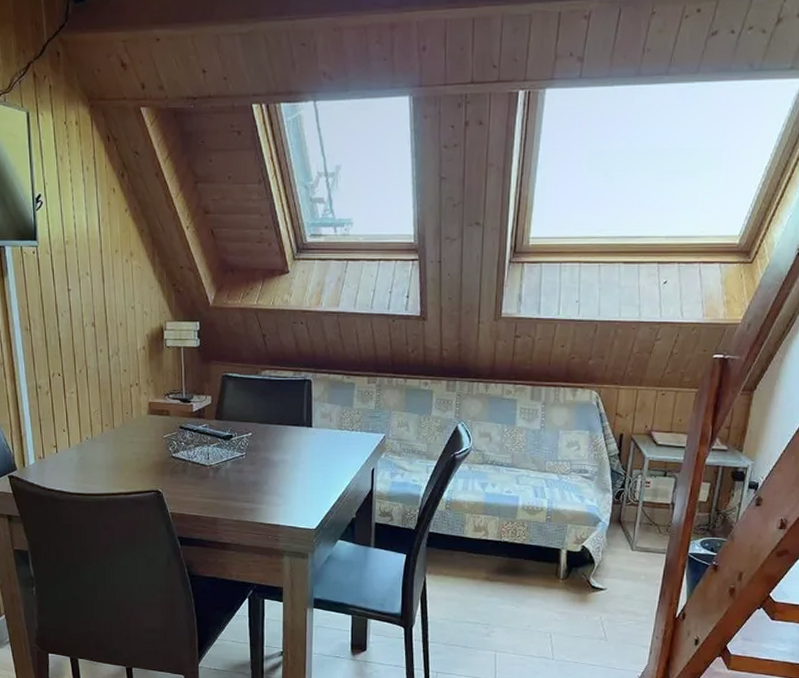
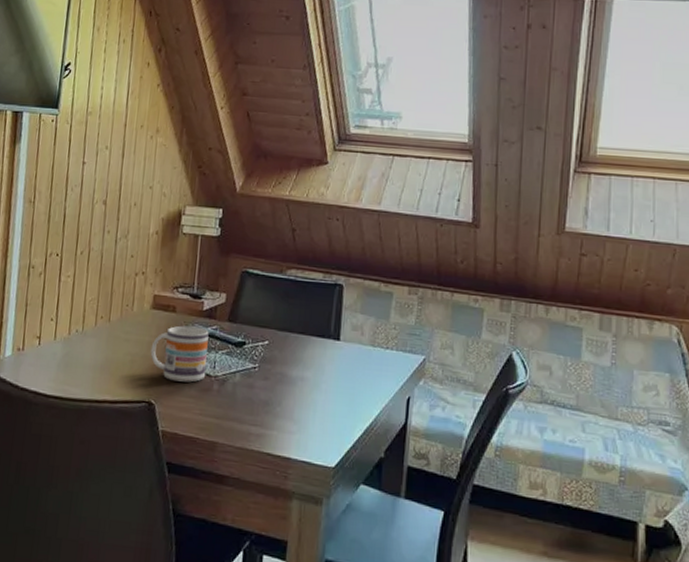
mug: none [152,426,202,472] -> present [150,325,209,382]

